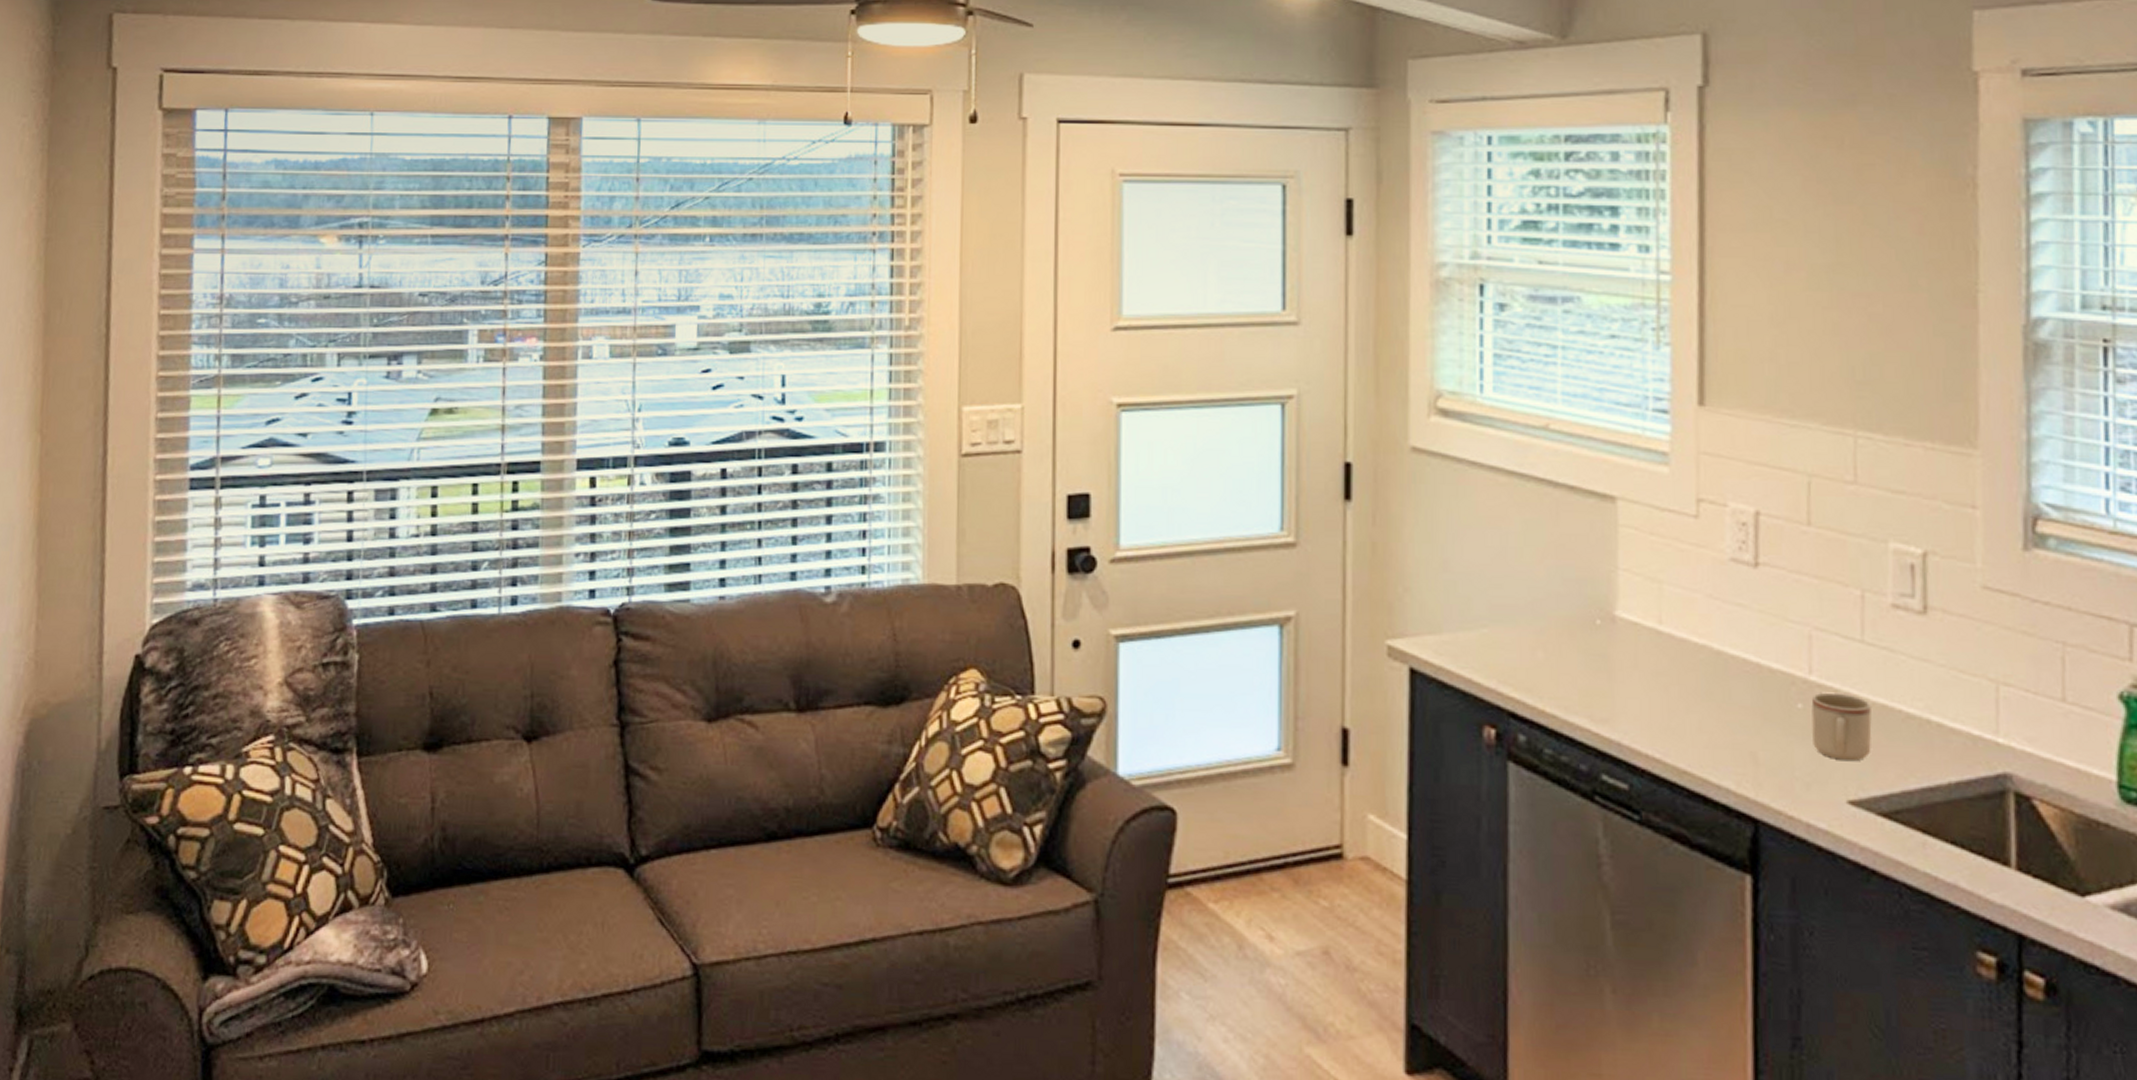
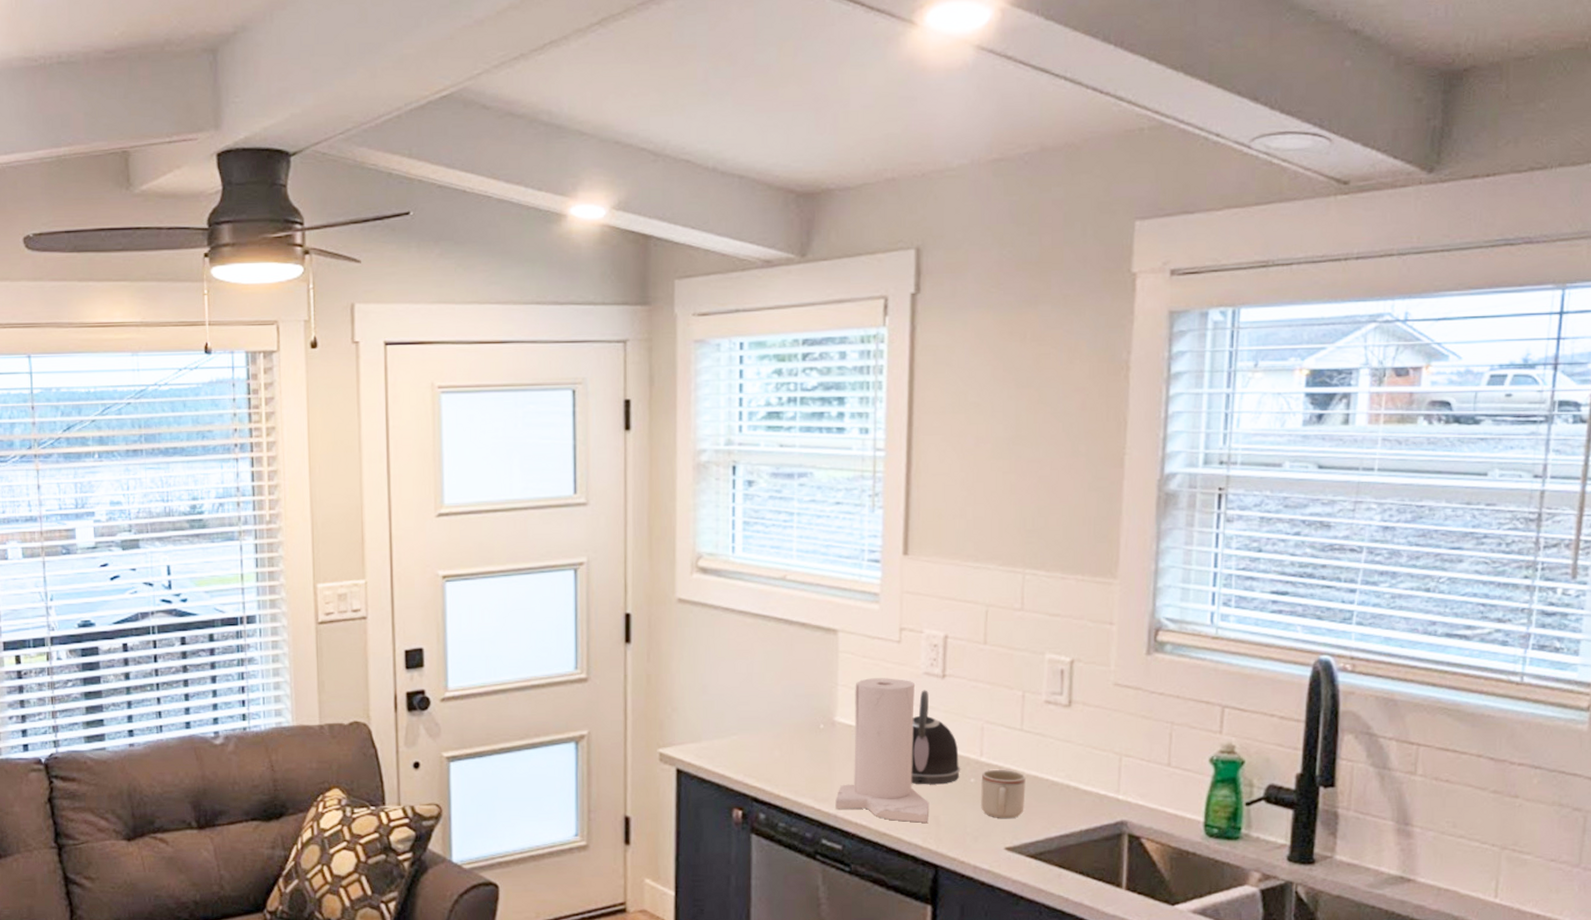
paper towel: none [1618,562,1744,760] -> present [835,678,930,823]
kettle: none [1716,581,1784,708] -> present [911,690,961,784]

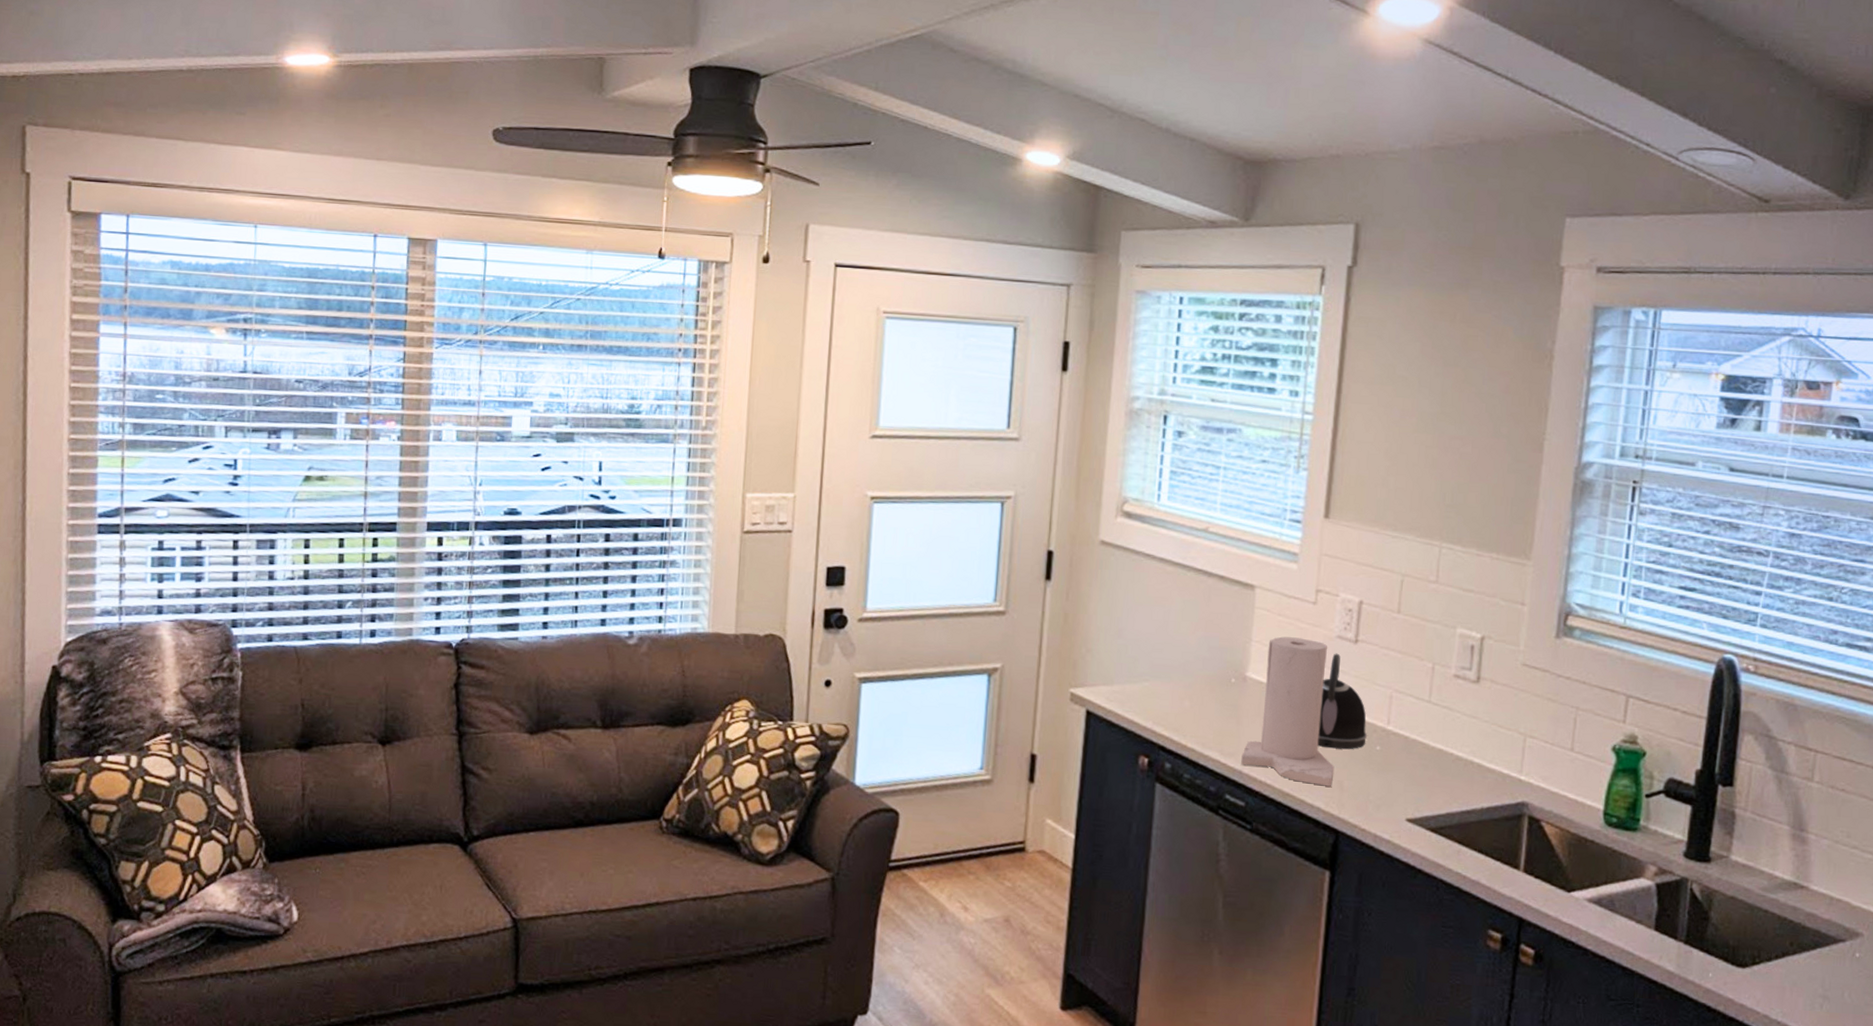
mug: present [981,769,1026,818] -> none [1385,738,1431,790]

